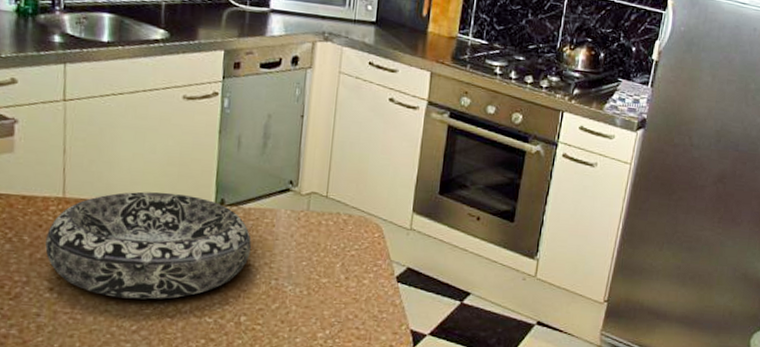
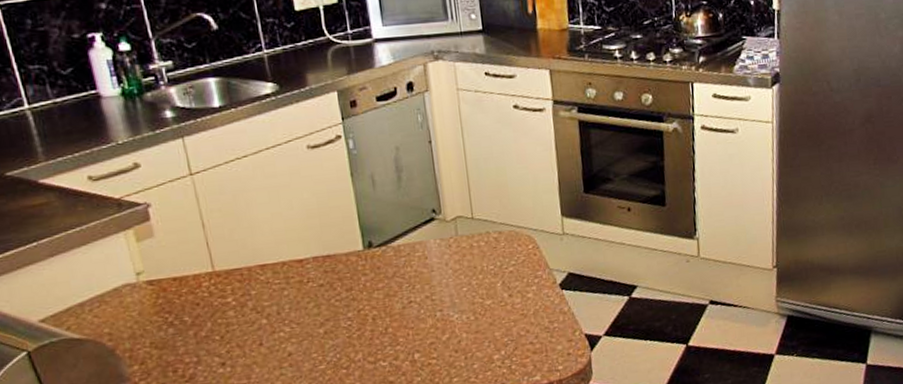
decorative bowl: present [45,191,251,300] -> none [205,244,410,360]

